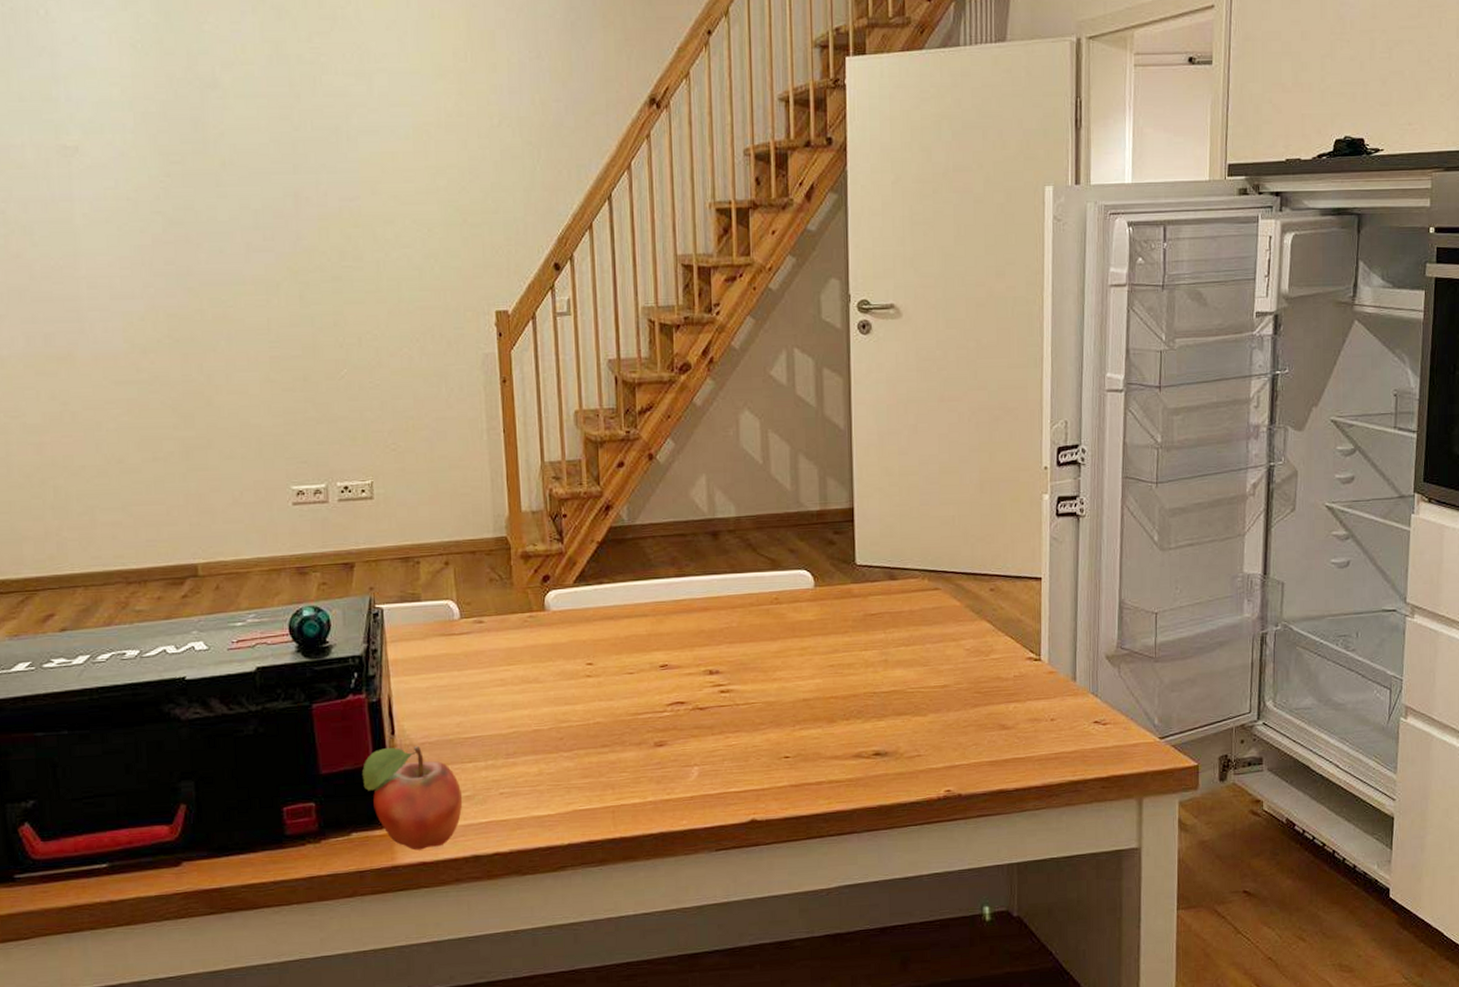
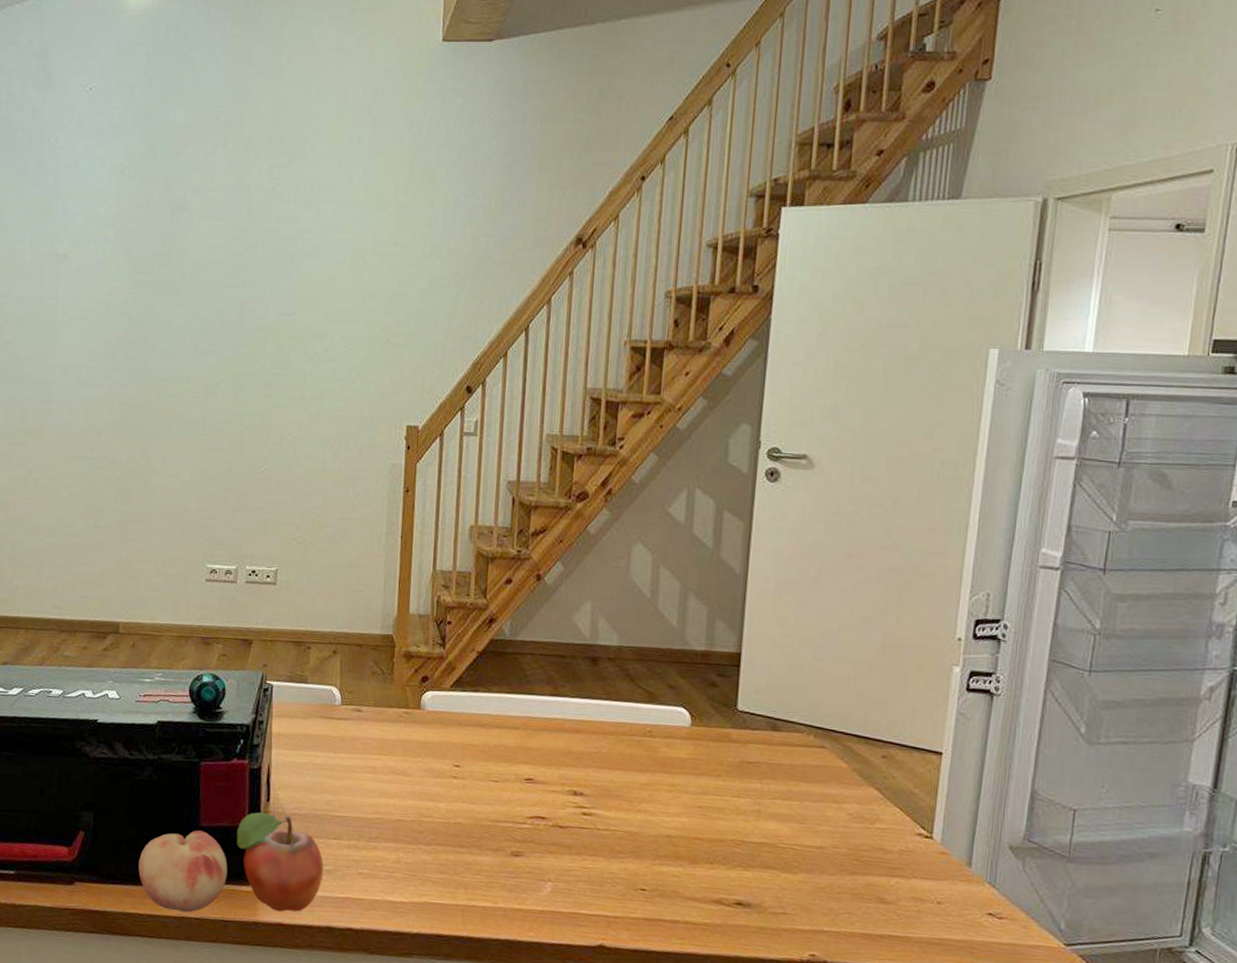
fruit: none [254,779,357,872] -> present [138,830,228,913]

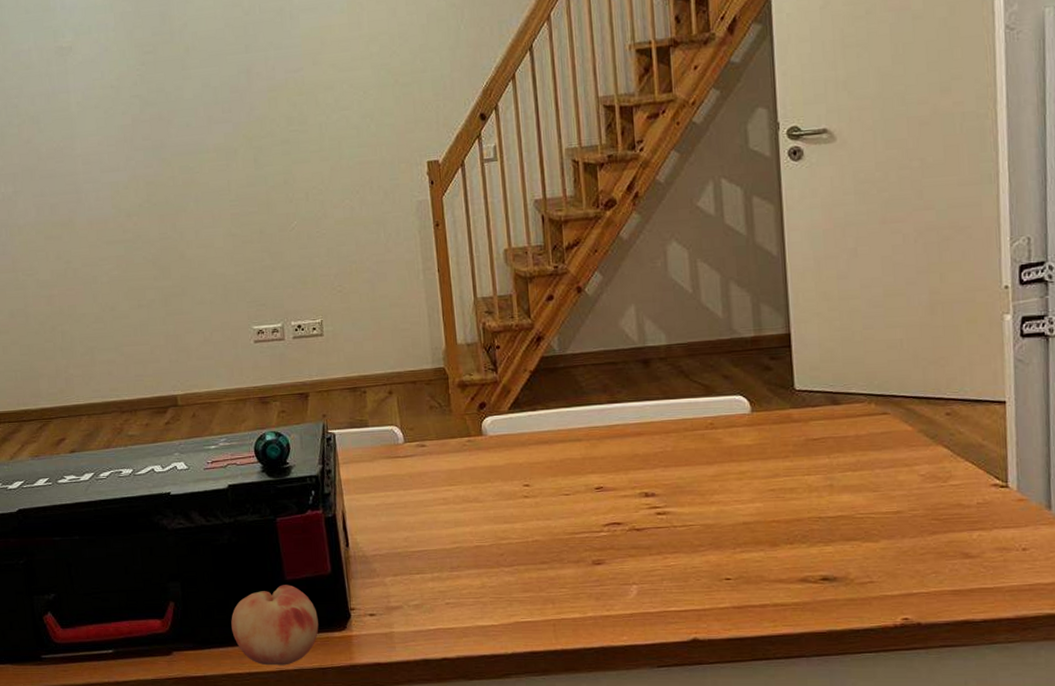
fruit: present [236,812,324,912] -> none [321,557,412,652]

